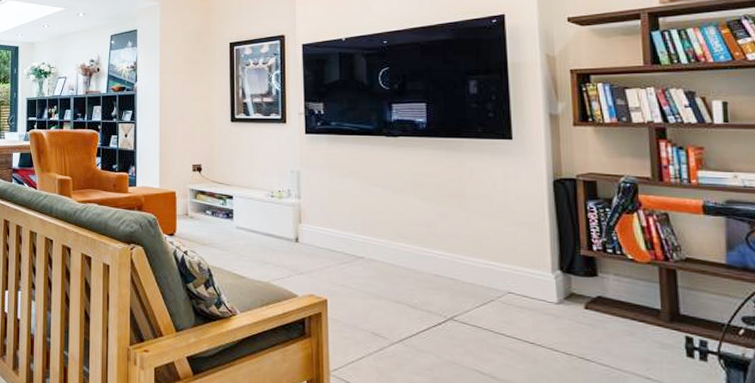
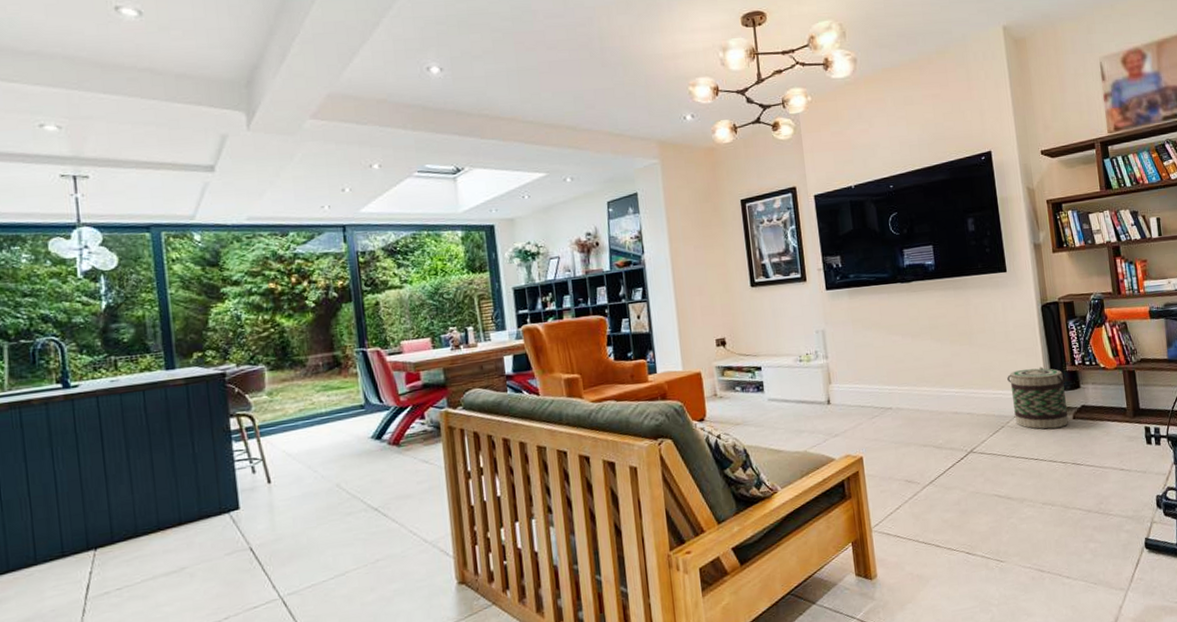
basket: none [503,243,580,315] -> present [1007,366,1069,429]

